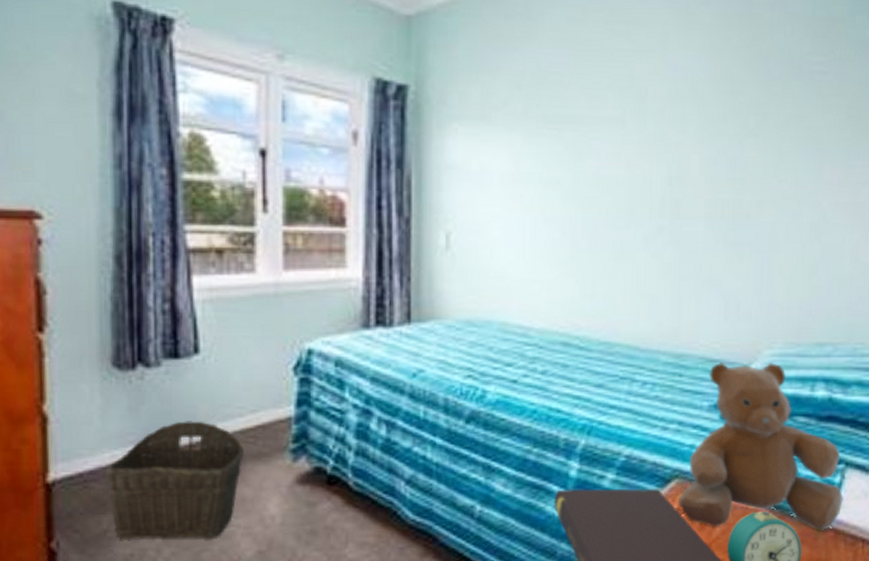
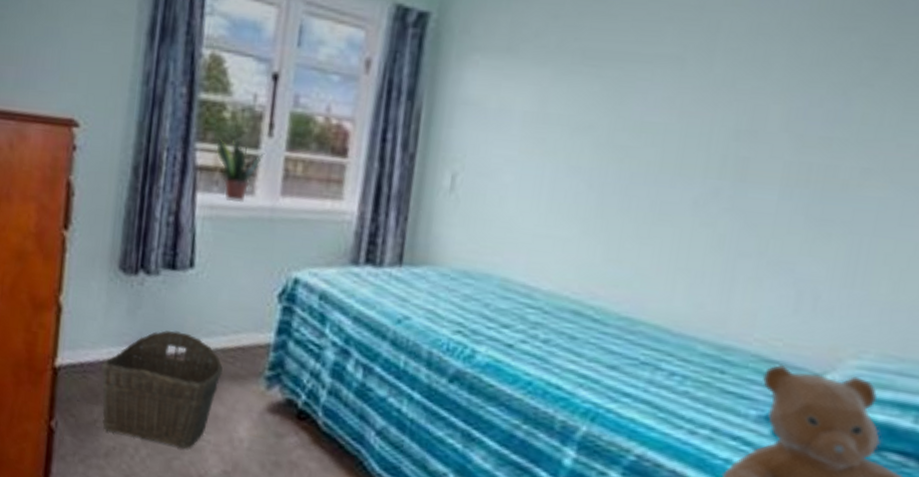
potted plant: none [208,218,262,280] -> present [216,138,265,202]

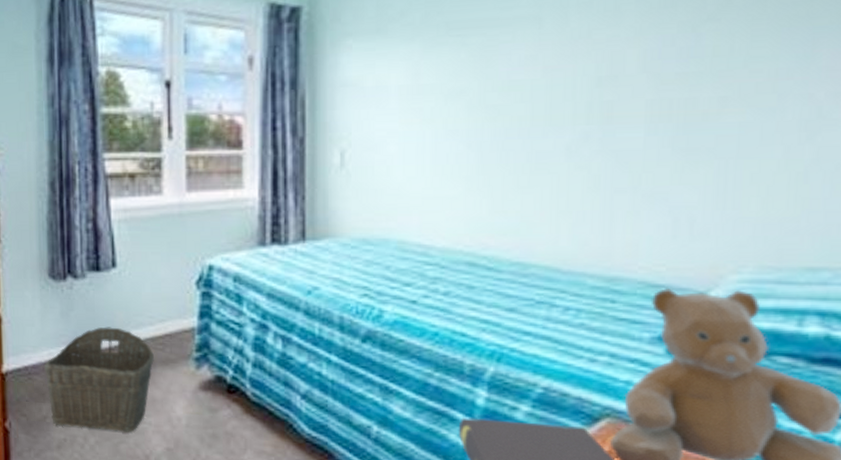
potted plant: present [216,138,265,202] -> none [122,146,168,202]

